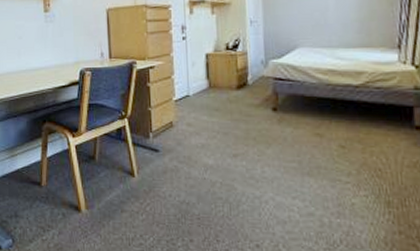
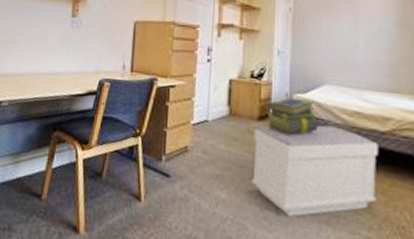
bench: none [234,86,354,174] -> present [251,125,379,218]
stack of books: none [245,63,295,100] -> present [267,97,319,136]

